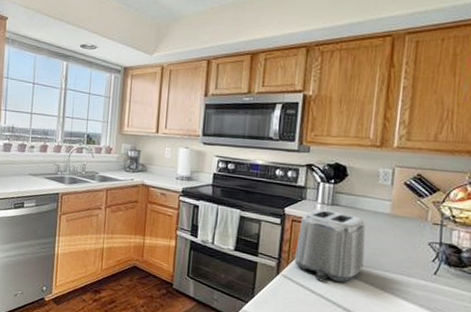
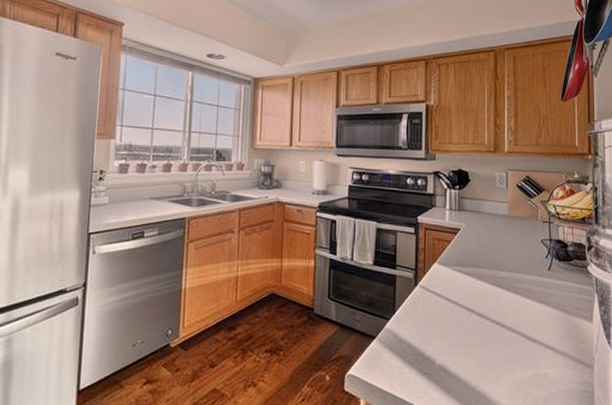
toaster: present [294,209,366,283] -> none [430,216,491,289]

